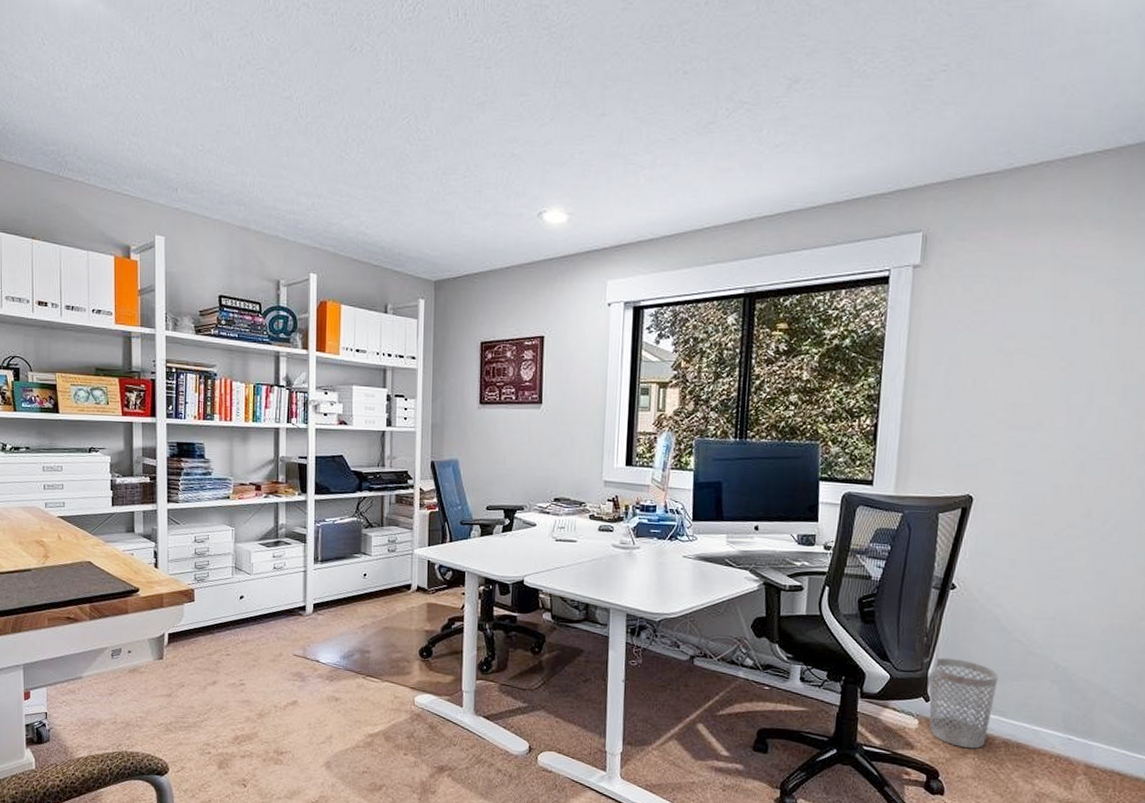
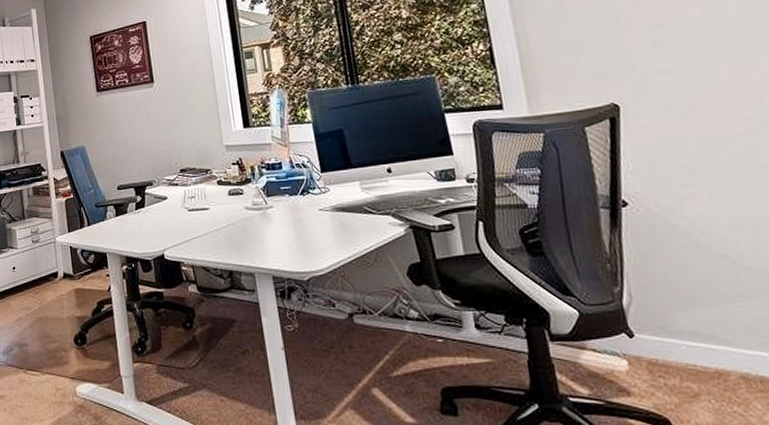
wastebasket: present [929,657,999,749] -> none [625,284,719,389]

